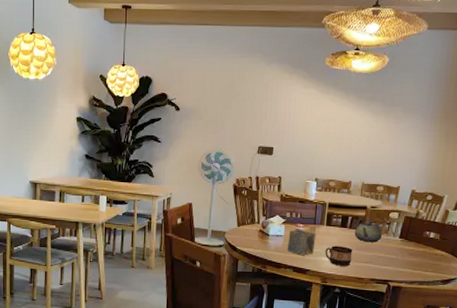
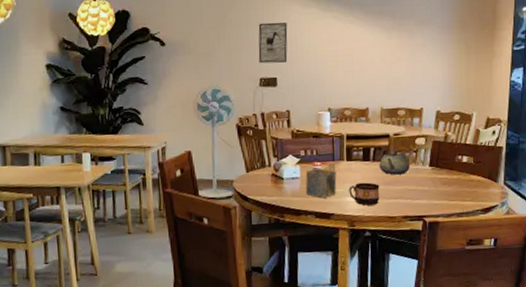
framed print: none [259,98,288,134] -> present [258,22,288,64]

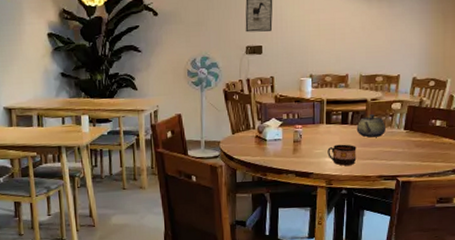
napkin holder: present [305,162,337,199] -> none [287,125,316,159]

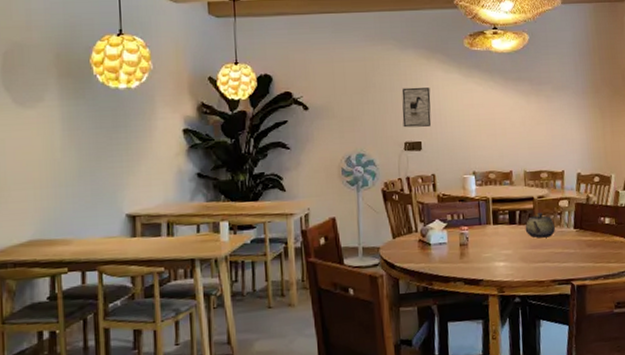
cup: present [327,144,357,166] -> none [496,246,528,271]

